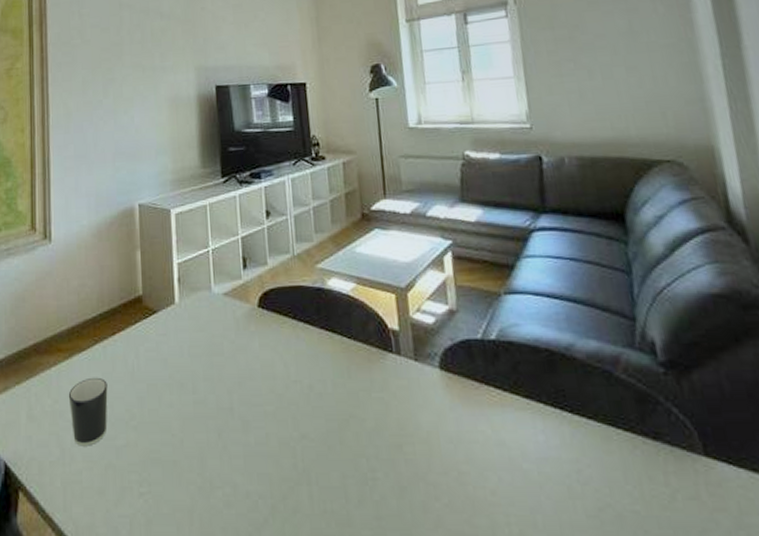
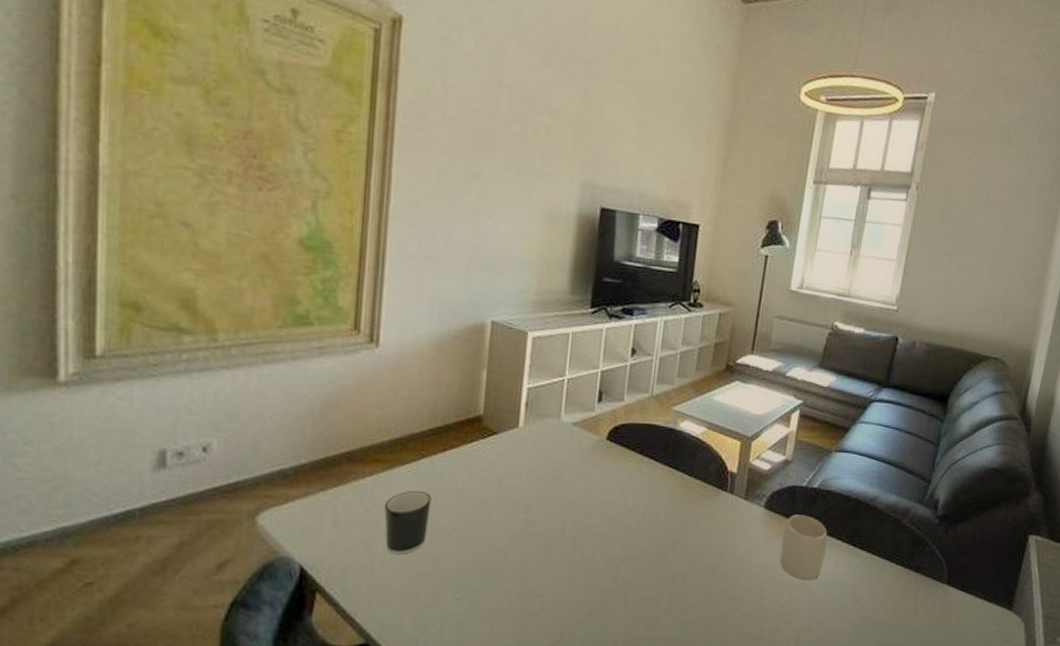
mug: none [468,374,529,458] -> present [780,514,828,580]

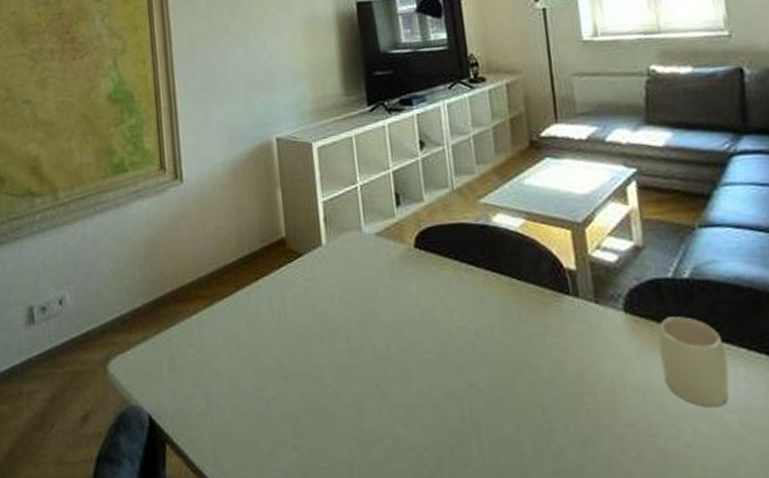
mug: present [384,490,432,554] -> none [211,325,255,397]

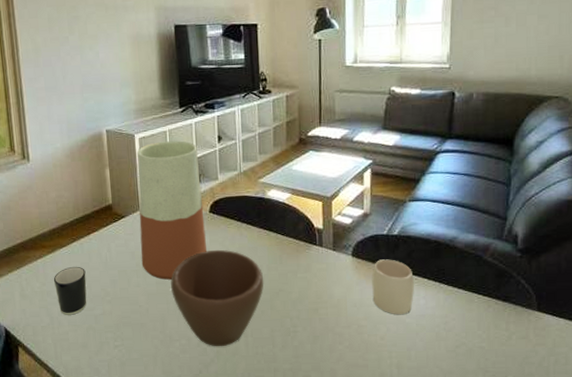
mug: none [211,325,255,397] -> present [53,266,87,315]
vase: none [315,149,414,346] -> present [136,141,206,280]
bowl: none [367,301,499,451] -> present [171,249,264,346]

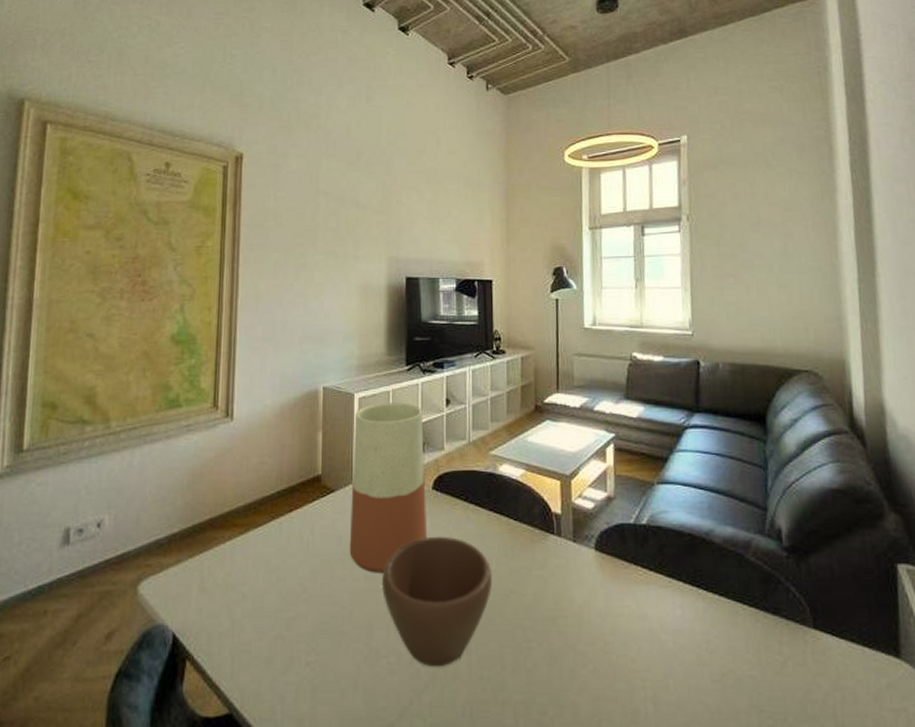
mug: present [53,266,87,315] -> none [241,552,282,618]
mug: present [372,259,414,315] -> none [618,555,669,629]

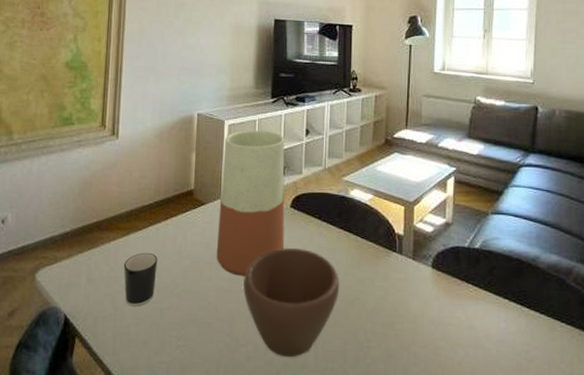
mug: none [241,552,282,618] -> present [123,252,158,307]

